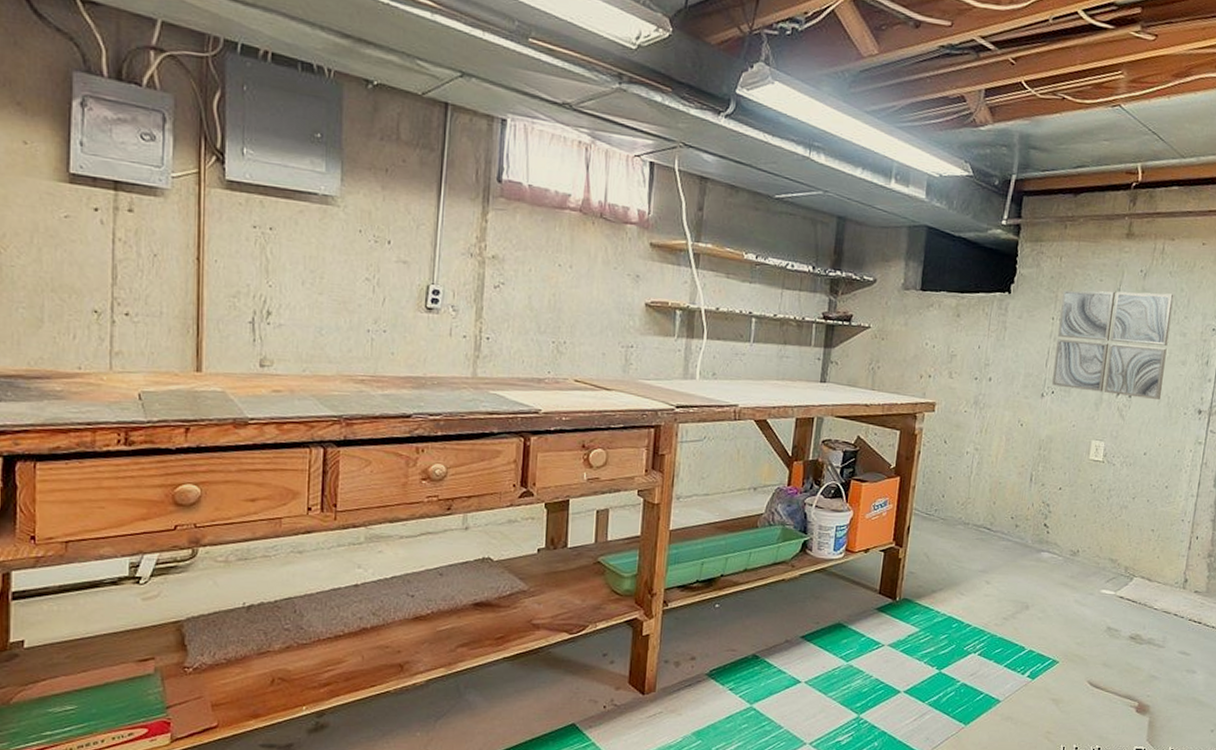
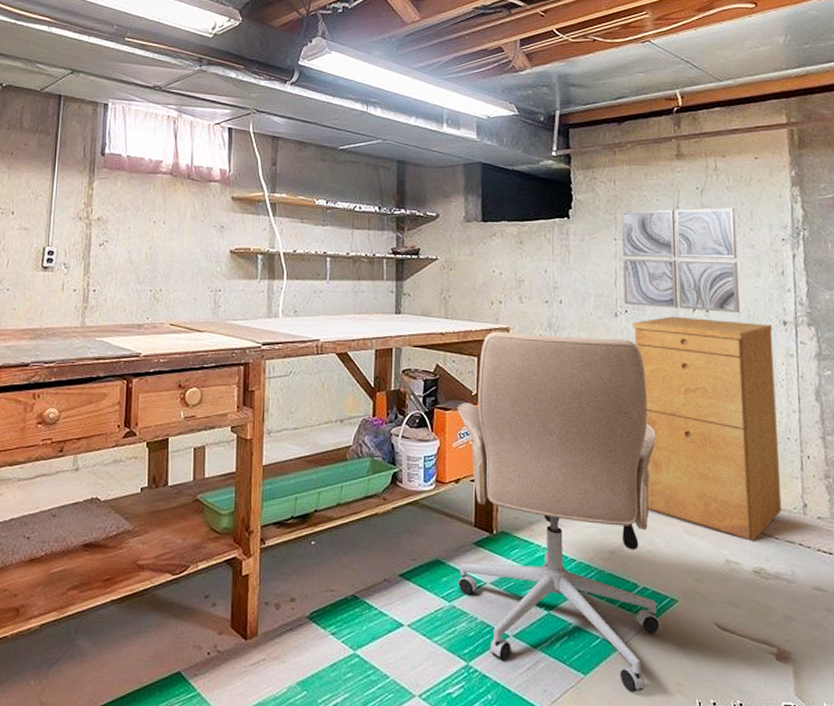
office chair: none [857,405,1063,740] -> present [457,331,661,693]
filing cabinet: none [1044,399,1188,611] -> present [631,316,782,541]

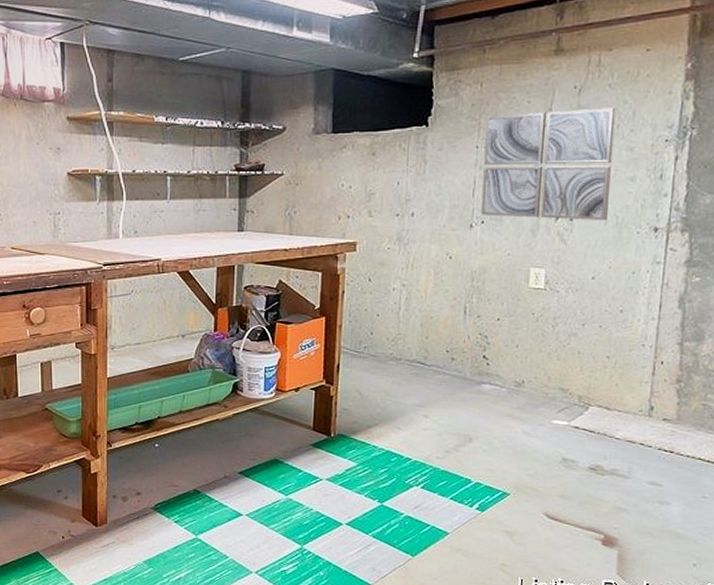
office chair: present [457,331,661,693] -> none [295,246,503,571]
filing cabinet: present [631,316,782,541] -> none [487,226,641,441]

